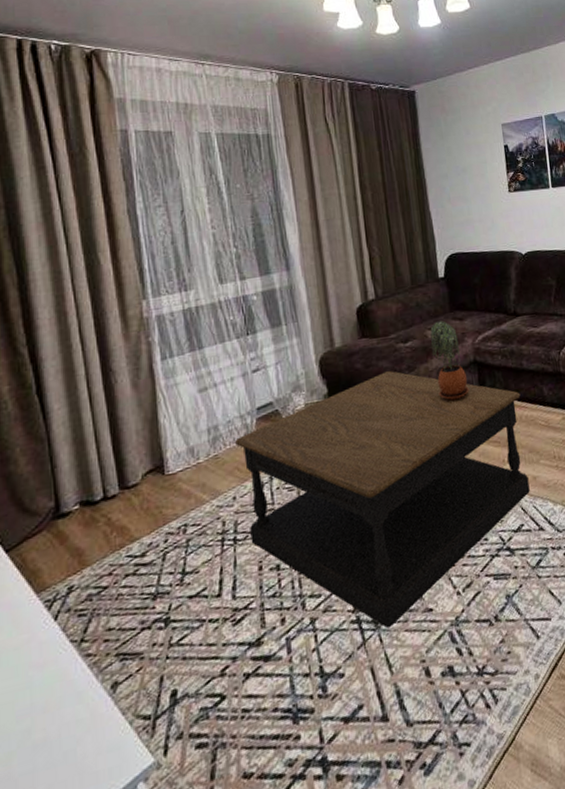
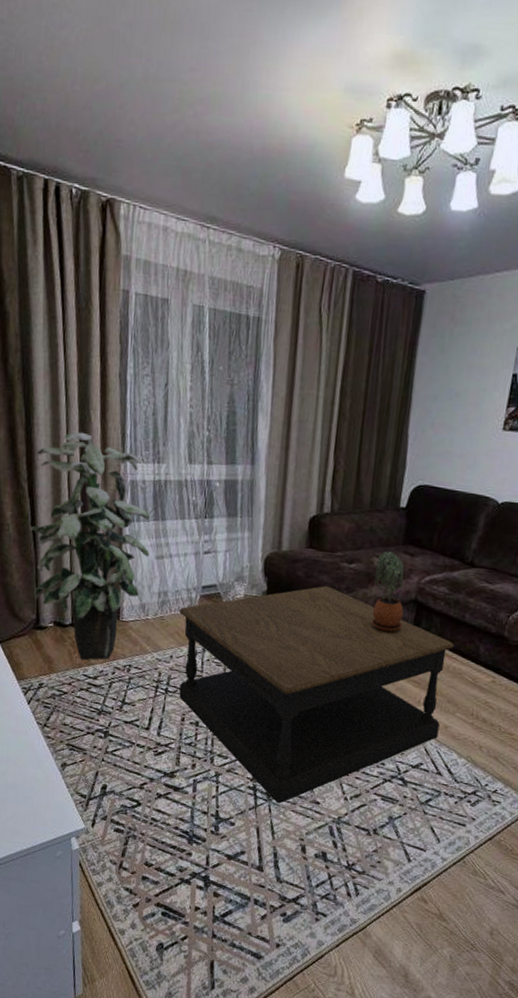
indoor plant: none [35,277,190,539] -> present [30,431,150,661]

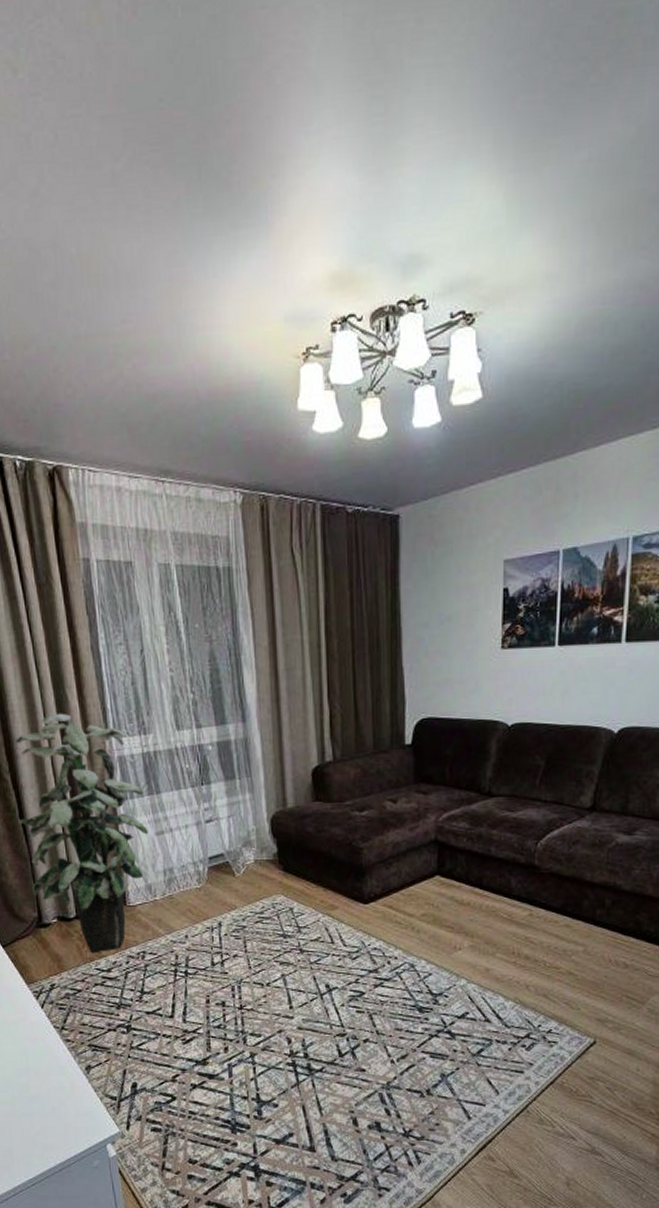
coffee table: present [179,586,454,803] -> none [188,839,484,1076]
potted plant: present [371,551,405,632] -> none [388,792,426,878]

